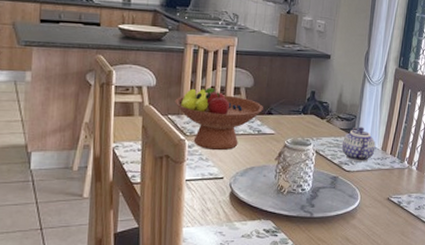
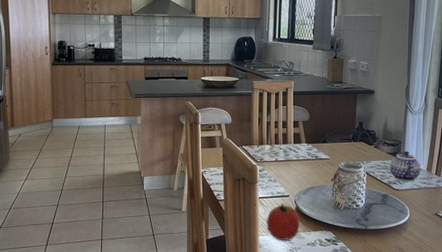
fruit bowl: present [175,88,263,151] -> none [247,123,319,174]
apple: none [194,188,234,232] -> present [267,204,299,240]

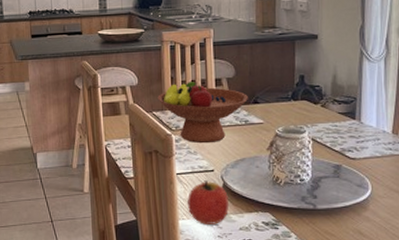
fruit bowl: none [247,123,319,174] -> present [157,81,248,144]
teapot: present [389,151,421,182] -> none [342,109,384,149]

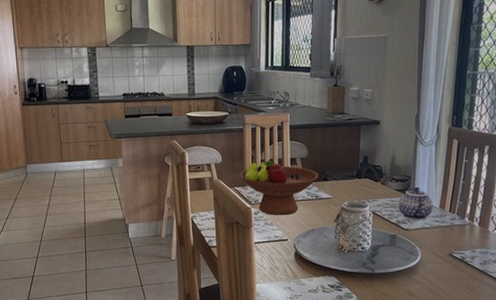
apple: present [188,180,229,224] -> none [264,248,299,287]
teapot: none [342,109,384,149] -> present [398,187,433,221]

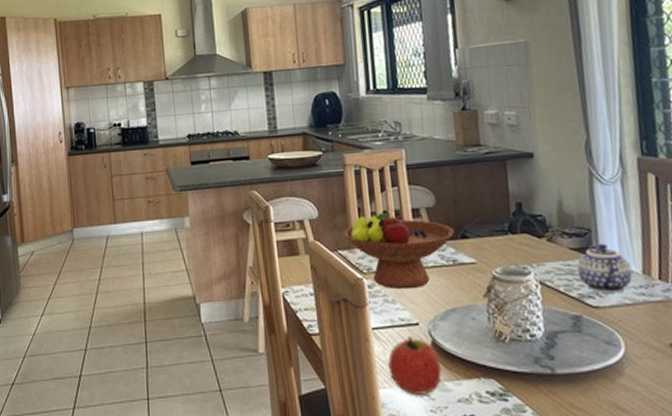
apple: none [264,248,299,287] -> present [388,337,442,395]

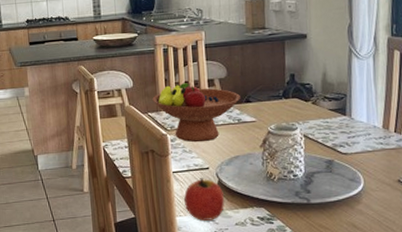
teapot: present [576,243,633,294] -> none [333,105,375,143]

